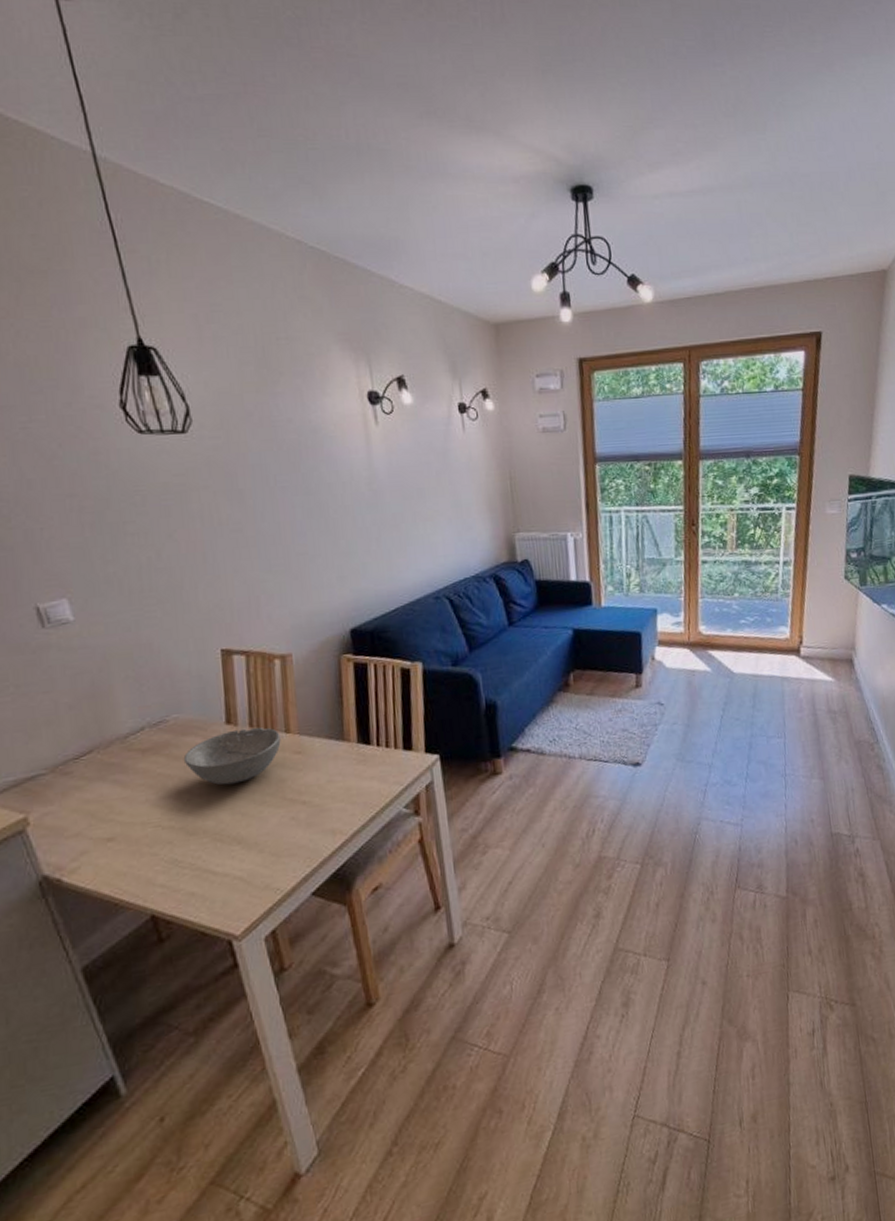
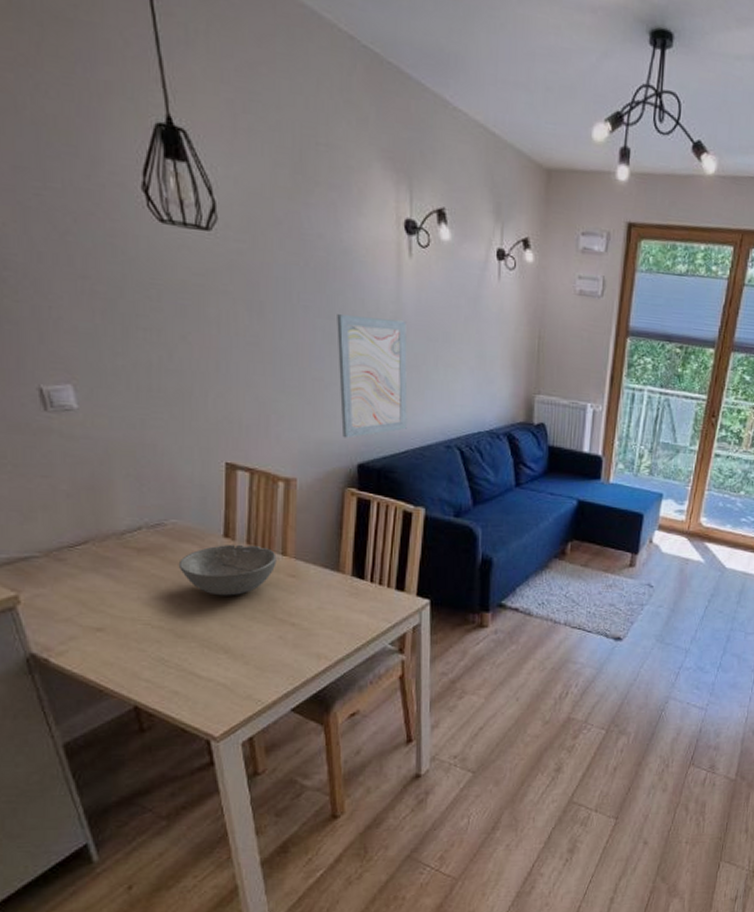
wall art: none [314,485,394,606] -> present [337,314,408,438]

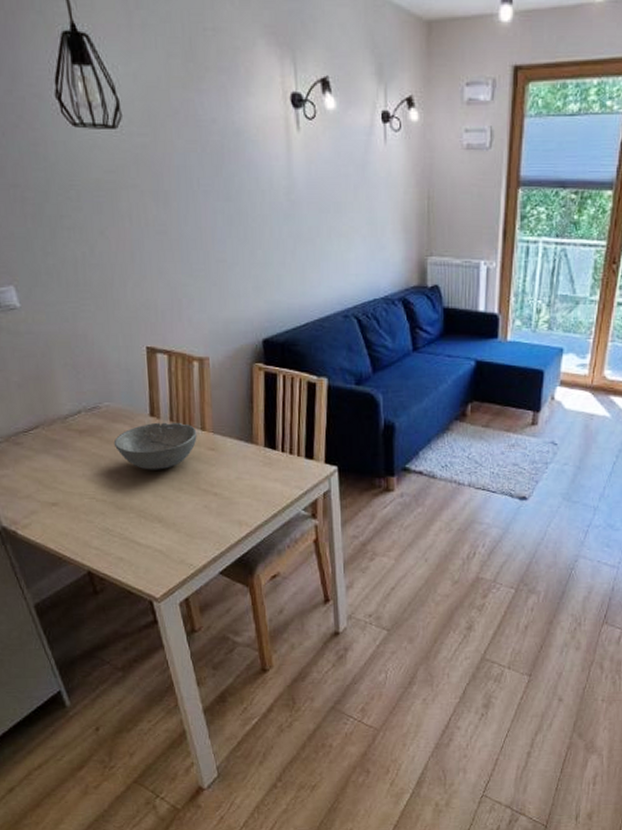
wall art: present [337,314,408,438] -> none [234,195,306,316]

